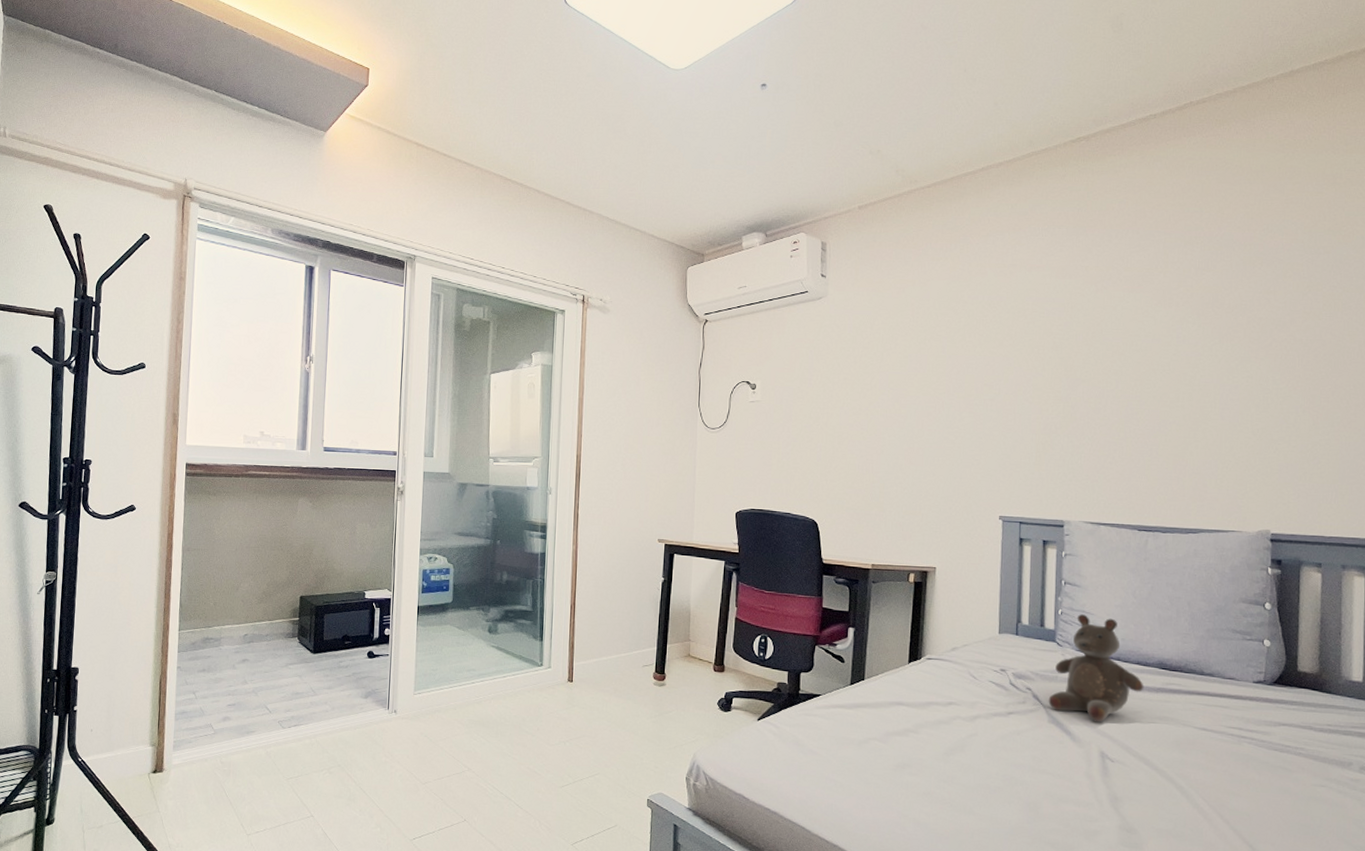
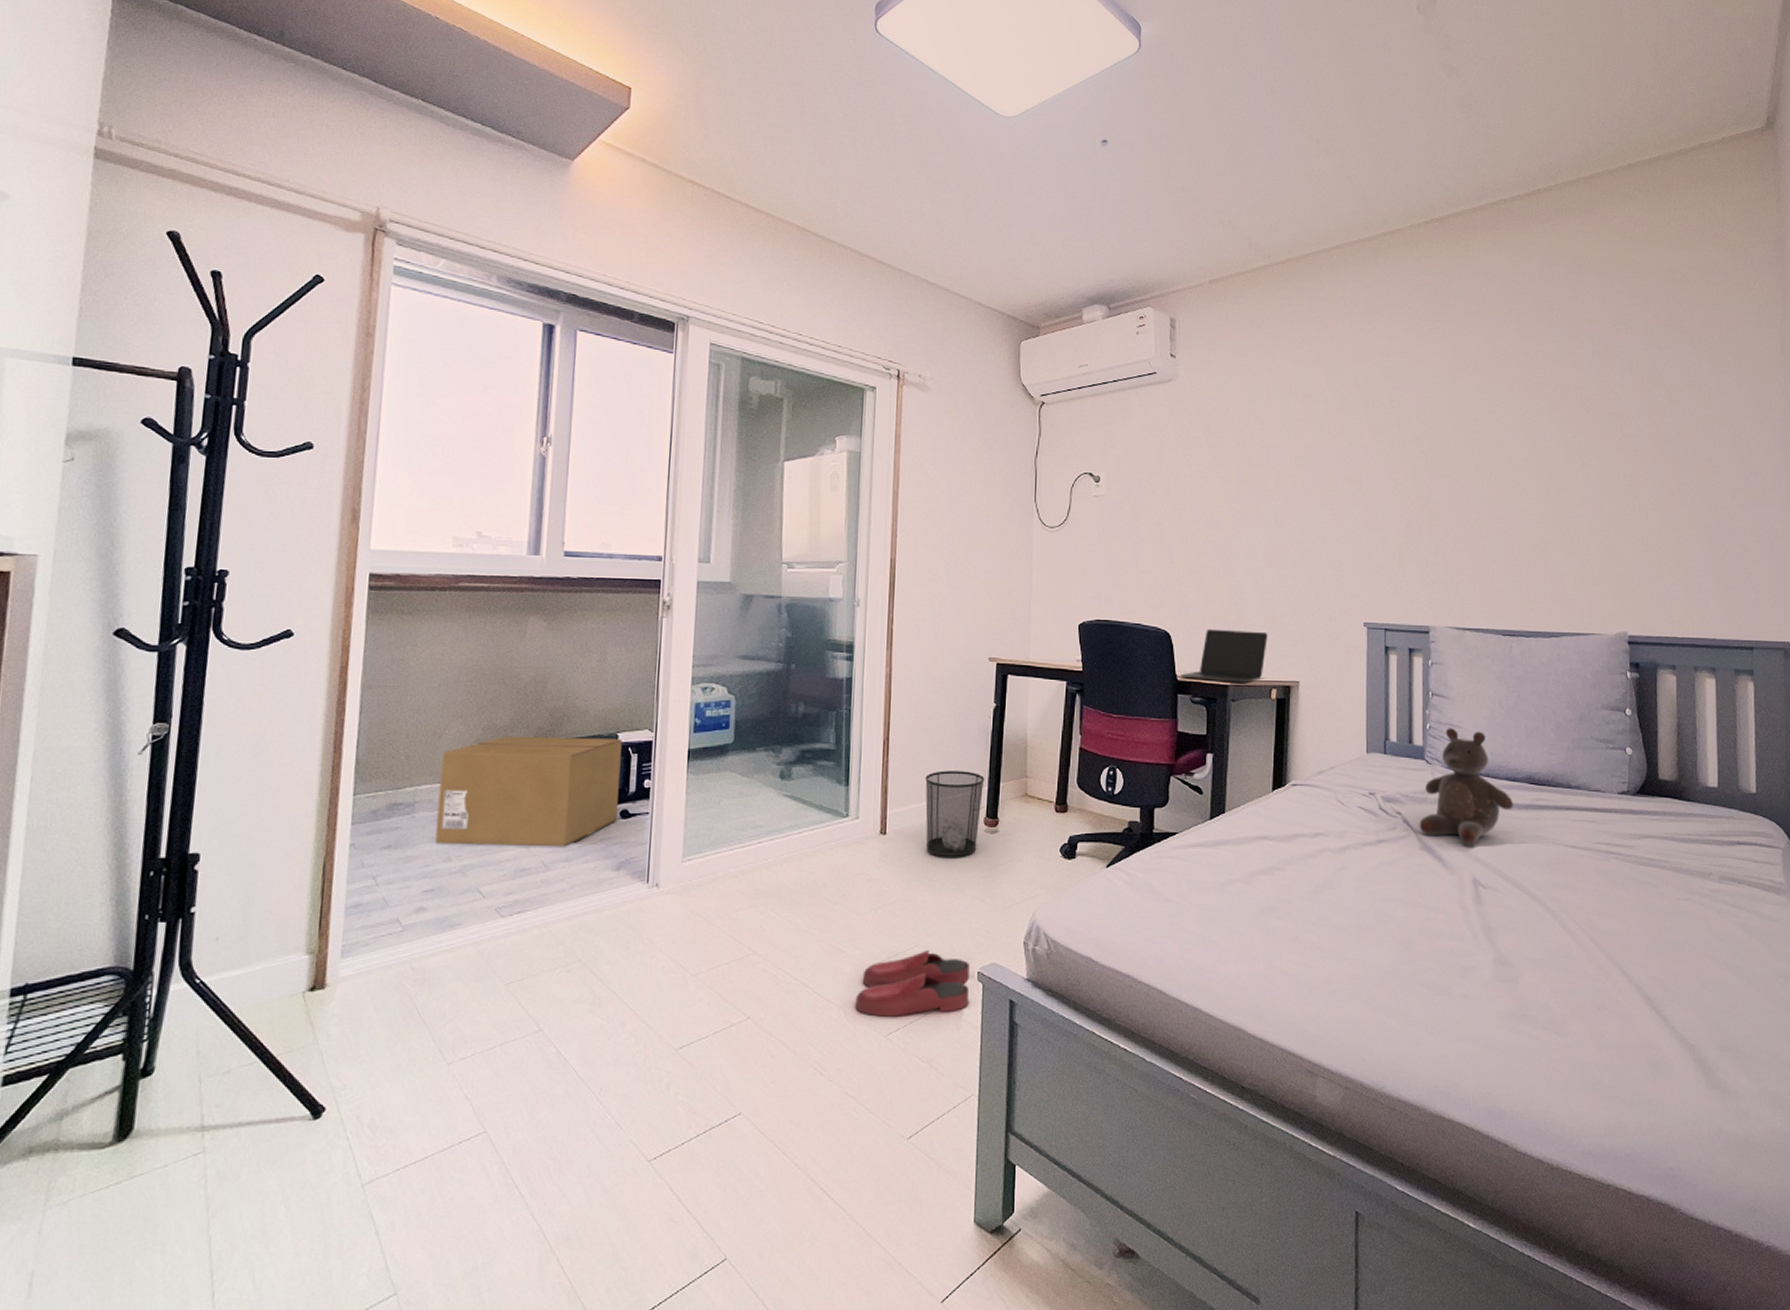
box: none [235,590,368,678] -> present [435,736,622,847]
slippers: none [548,778,641,830] -> present [855,950,970,1017]
waste bin: none [605,632,654,705] -> present [925,771,985,858]
laptop: none [826,518,907,568] -> present [1180,628,1268,684]

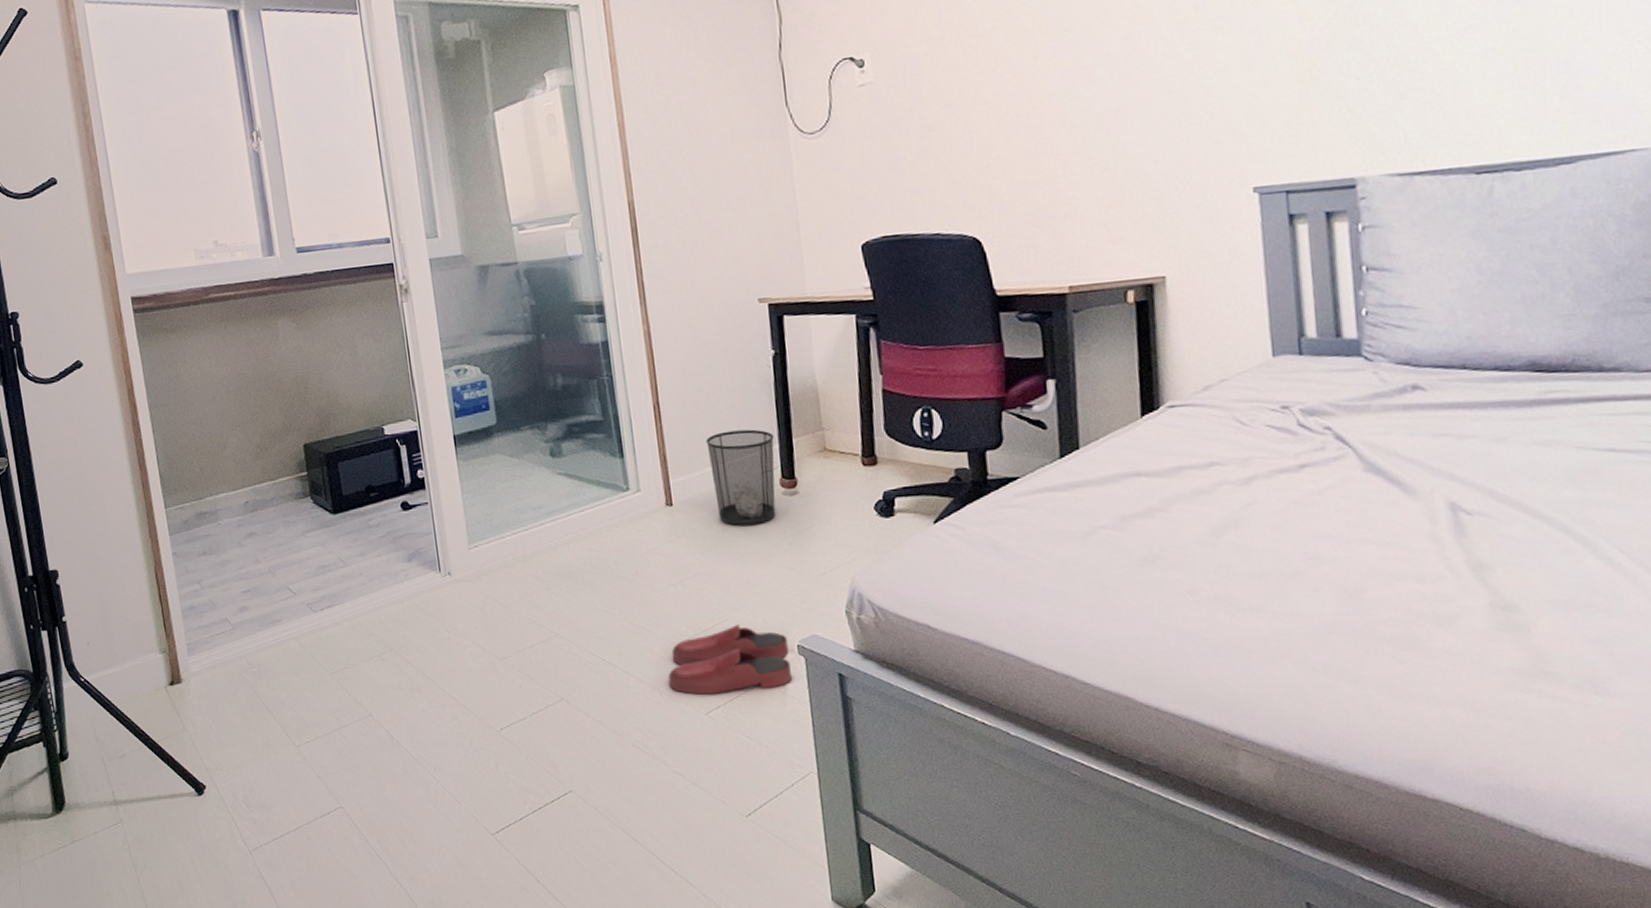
box: present [435,736,622,847] -> none [230,432,399,548]
laptop: present [1180,628,1268,684] -> none [1000,220,1115,292]
stuffed bear: present [1419,728,1514,845] -> none [1360,309,1509,461]

